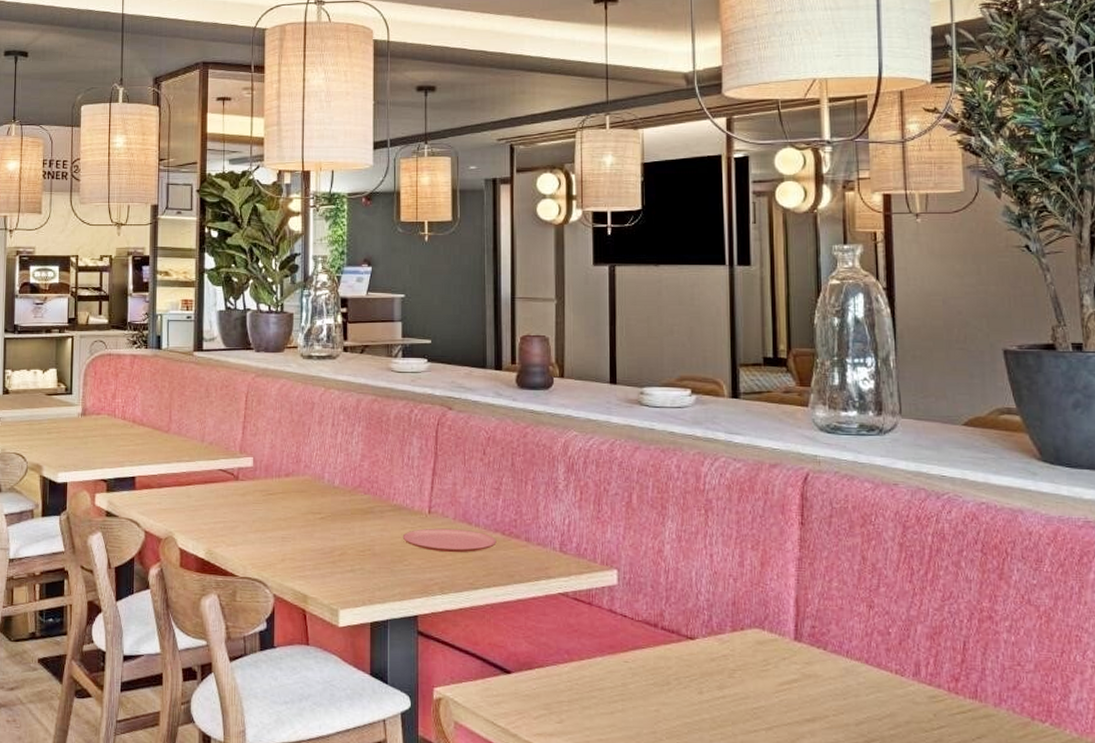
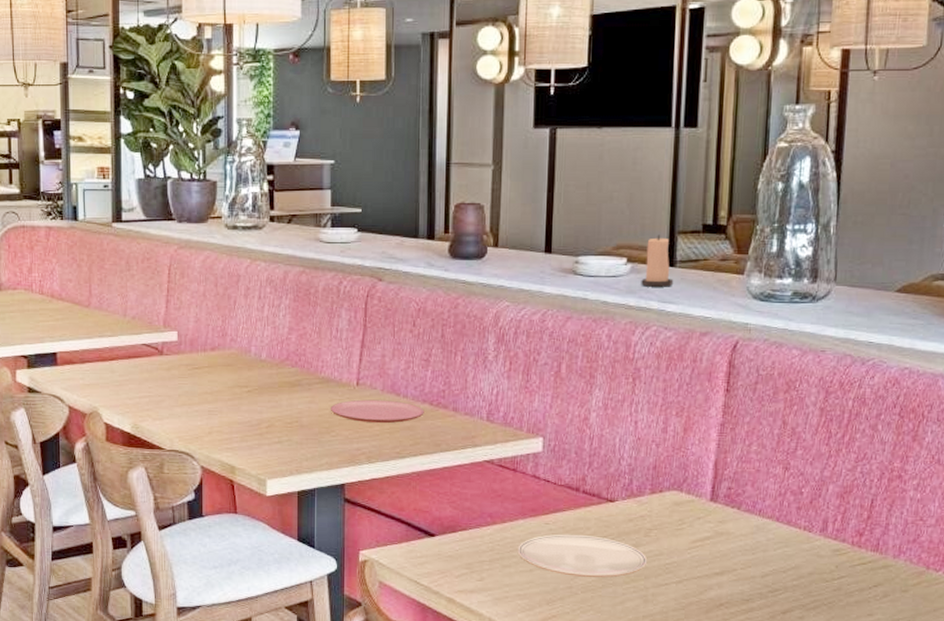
plate: none [597,673,734,723] -> present [517,534,648,578]
candle: none [706,367,739,418] -> present [641,235,674,287]

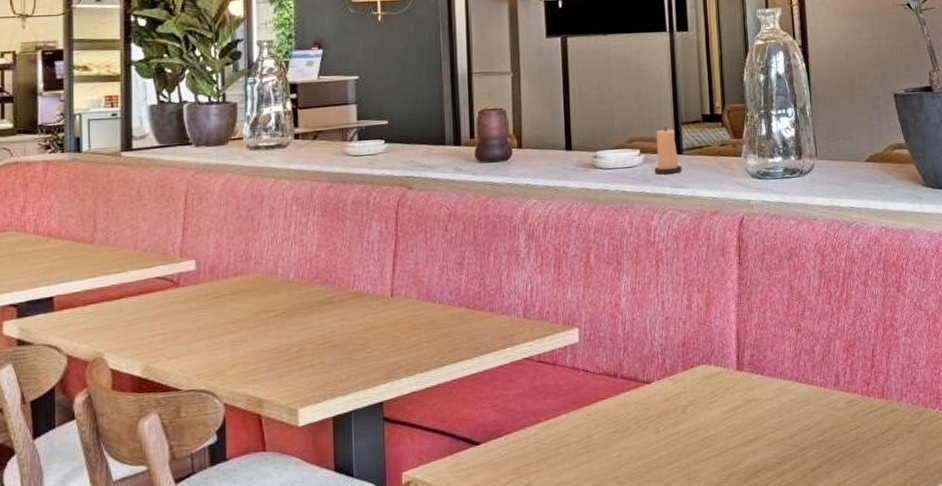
plate: present [330,399,424,424] -> none [364,308,461,334]
plate: present [517,534,648,578] -> none [563,420,687,466]

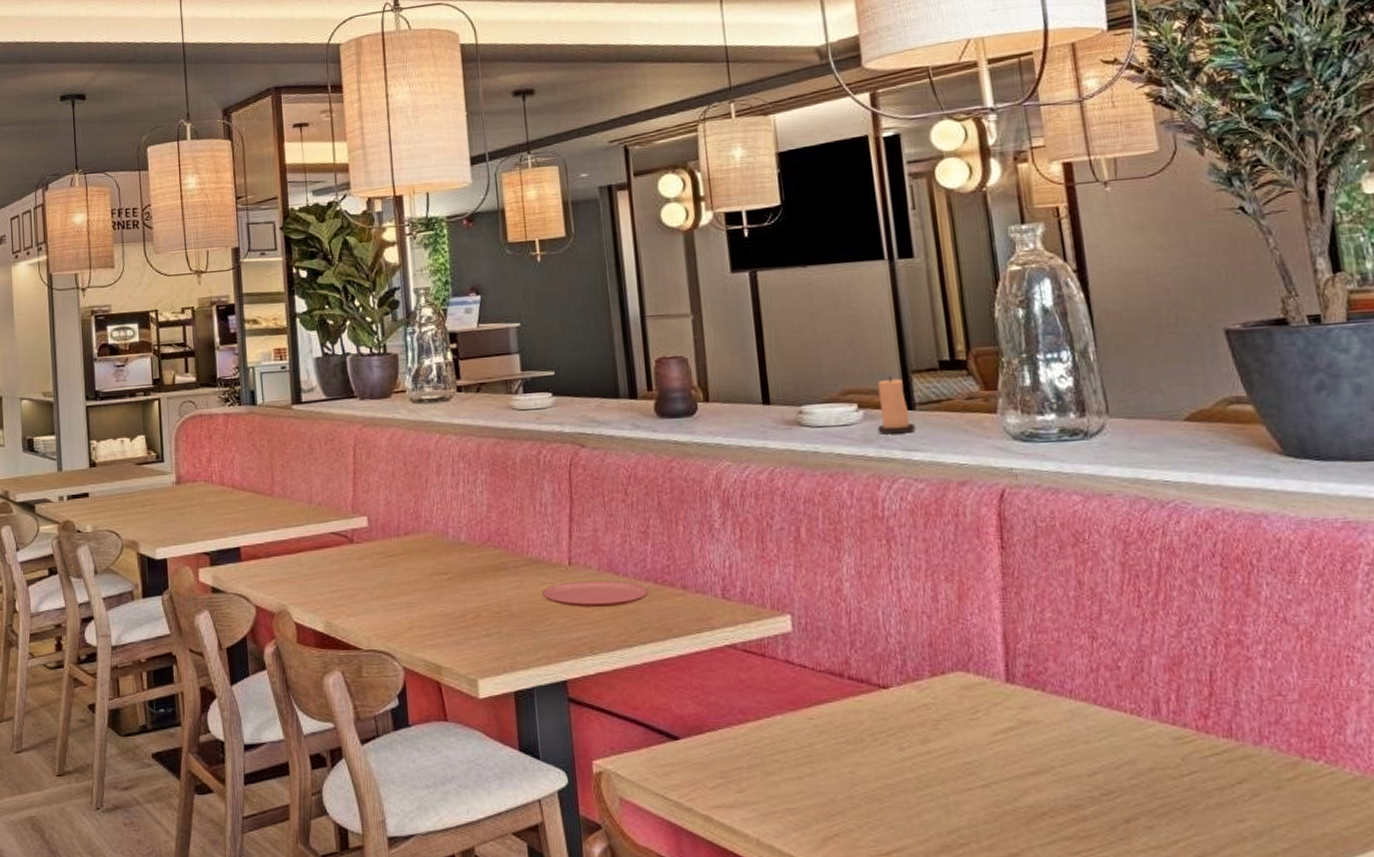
plate: none [364,308,461,334] -> present [541,580,649,608]

